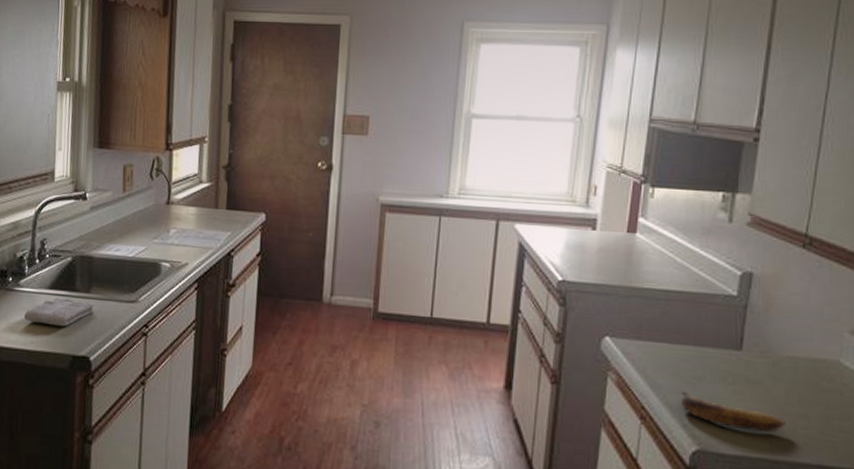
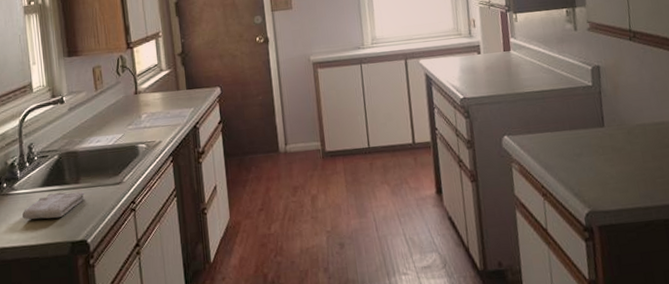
banana: present [680,391,786,433] -> none [567,167,647,189]

